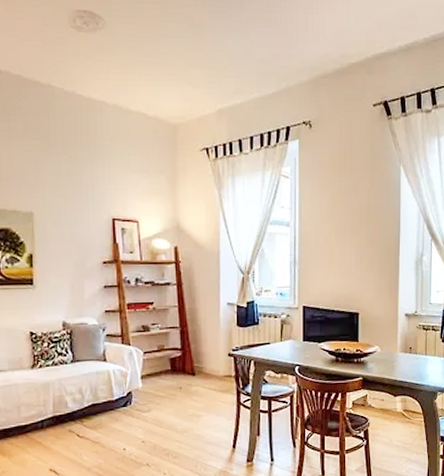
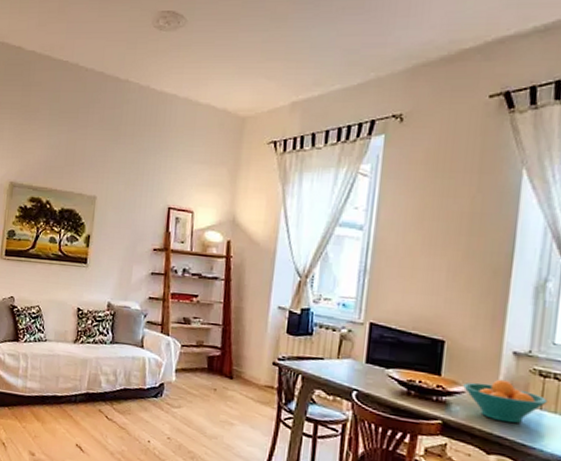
fruit bowl: none [375,336,430,370] -> present [463,379,549,424]

